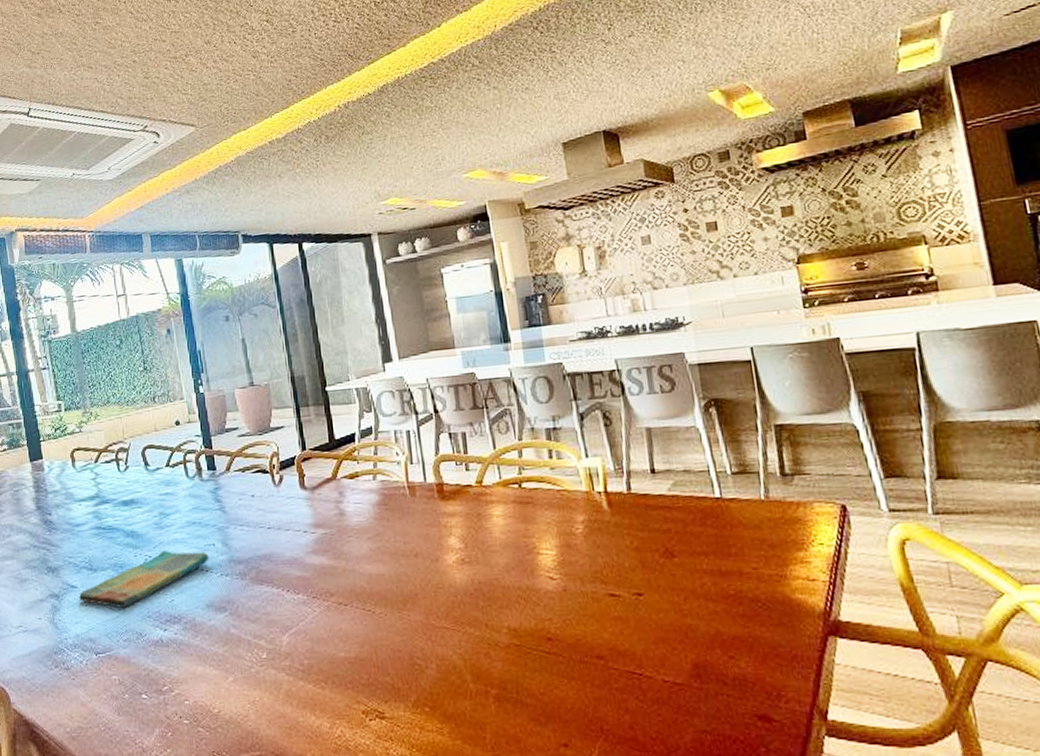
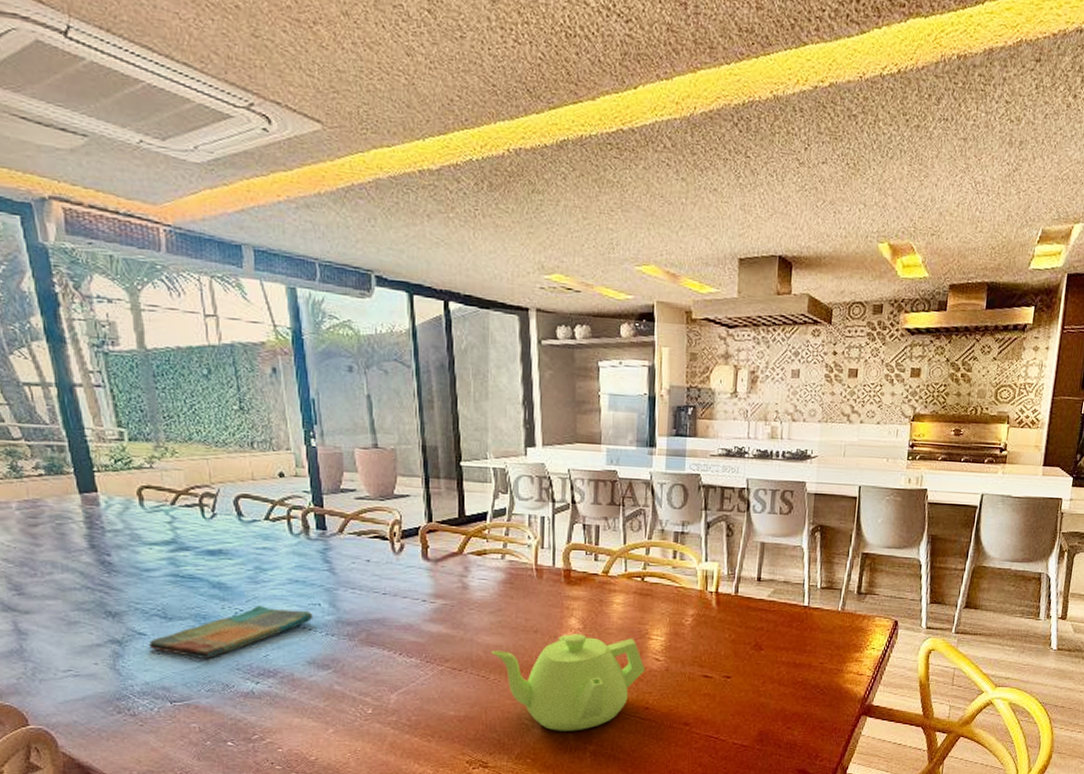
teapot: none [374,554,540,672] -> present [491,634,645,731]

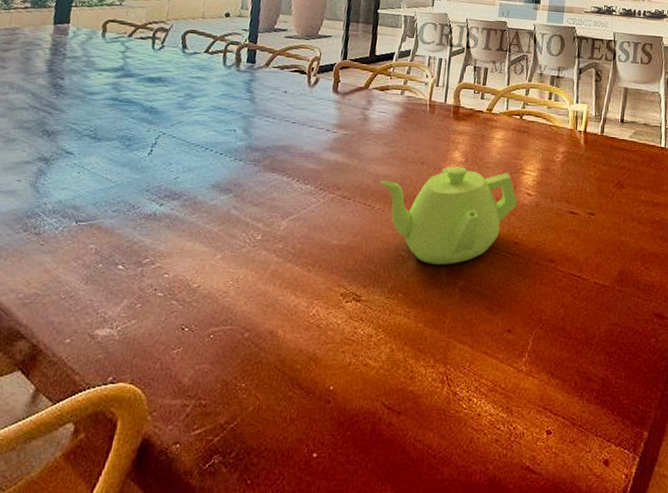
dish towel: present [149,605,313,659] -> none [72,129,227,179]

